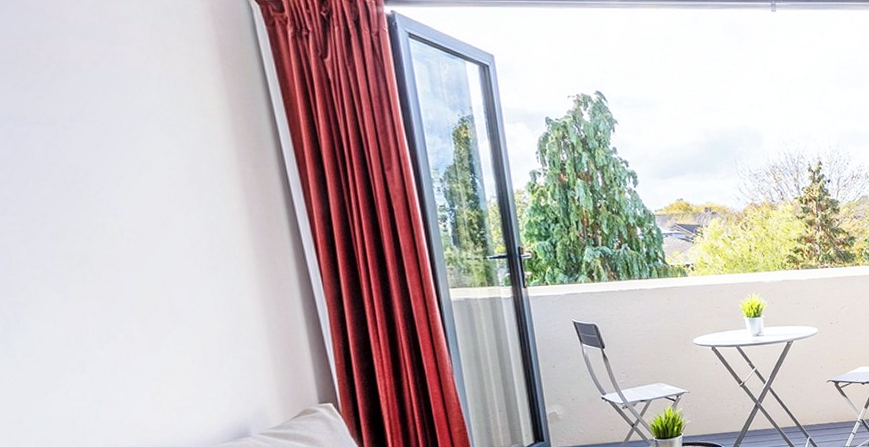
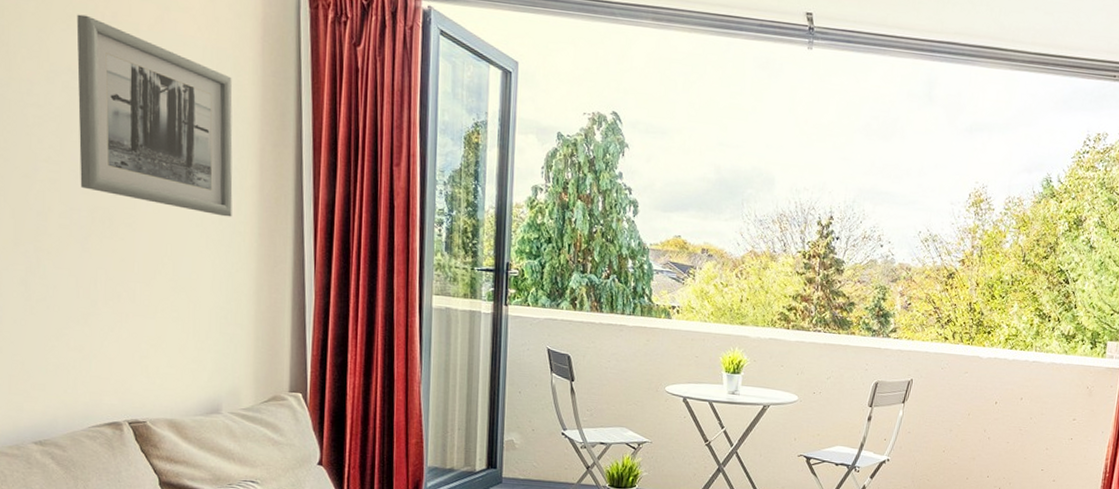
wall art: none [7,59,223,244] -> present [76,14,233,217]

